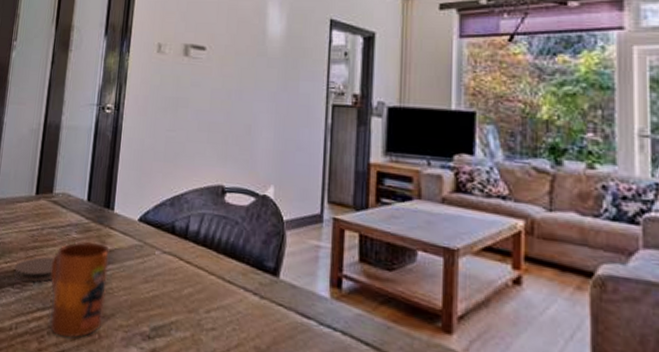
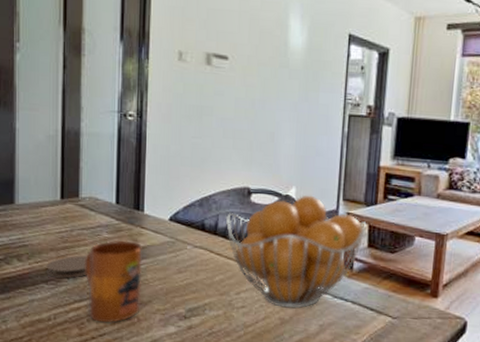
fruit basket: none [197,195,357,336] -> present [225,195,367,309]

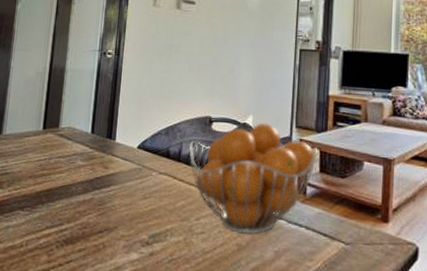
coaster: present [46,255,87,278] -> none [23,182,62,205]
mug: present [85,240,142,323] -> none [58,167,112,250]

